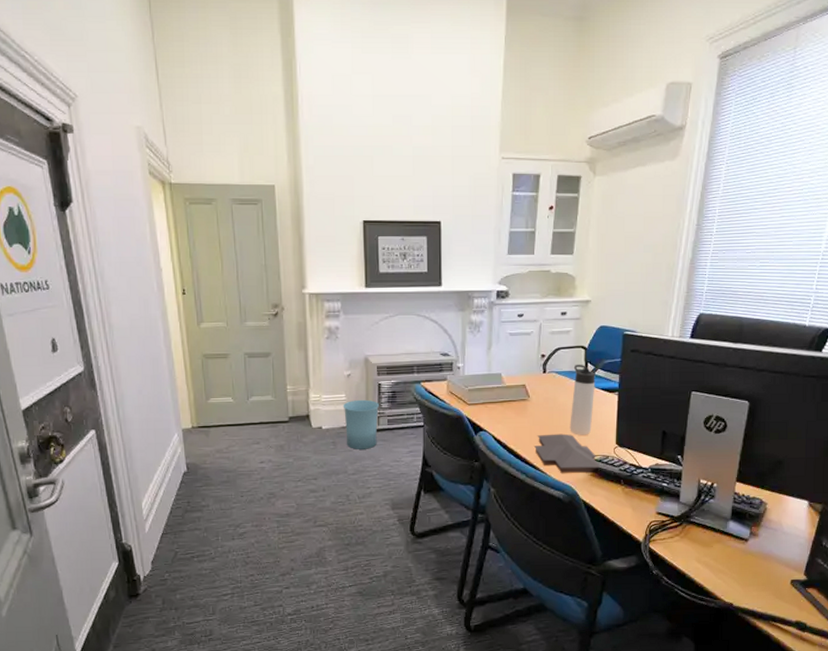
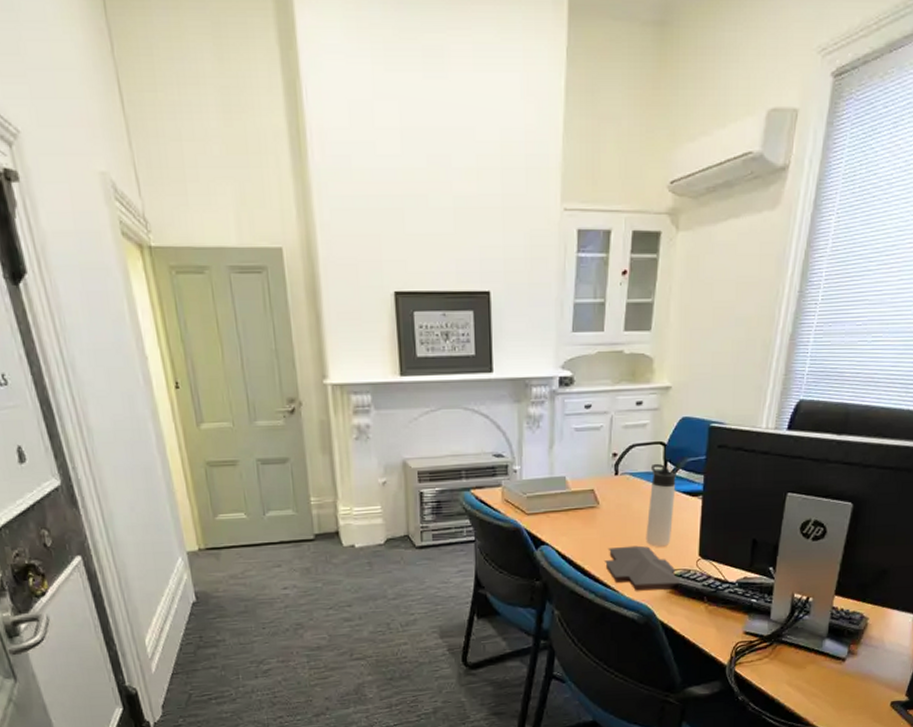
waste bin: present [343,399,380,449] -> none [378,511,423,570]

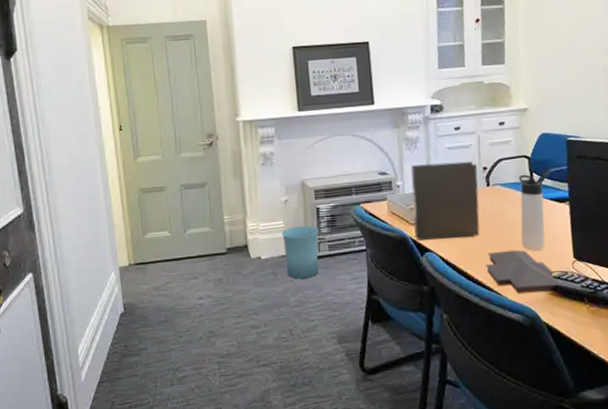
waste bin: none [378,511,423,570] -> present [281,225,320,279]
binder: none [530,445,606,532] -> present [411,161,480,240]

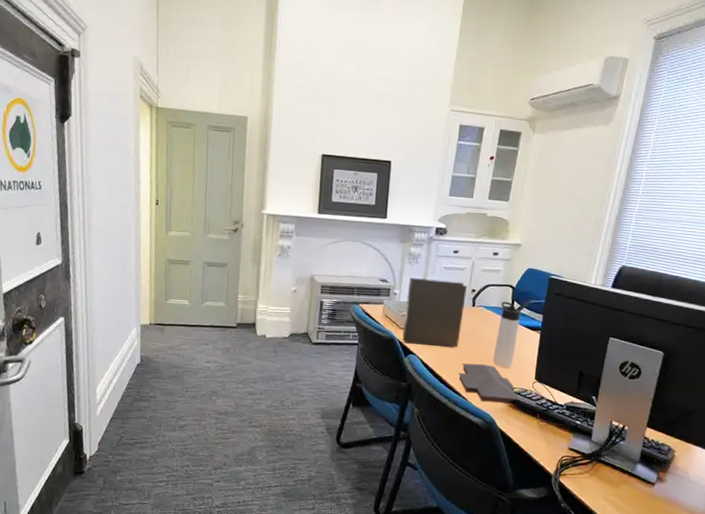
waste bin: present [281,225,320,279] -> none [286,313,320,360]

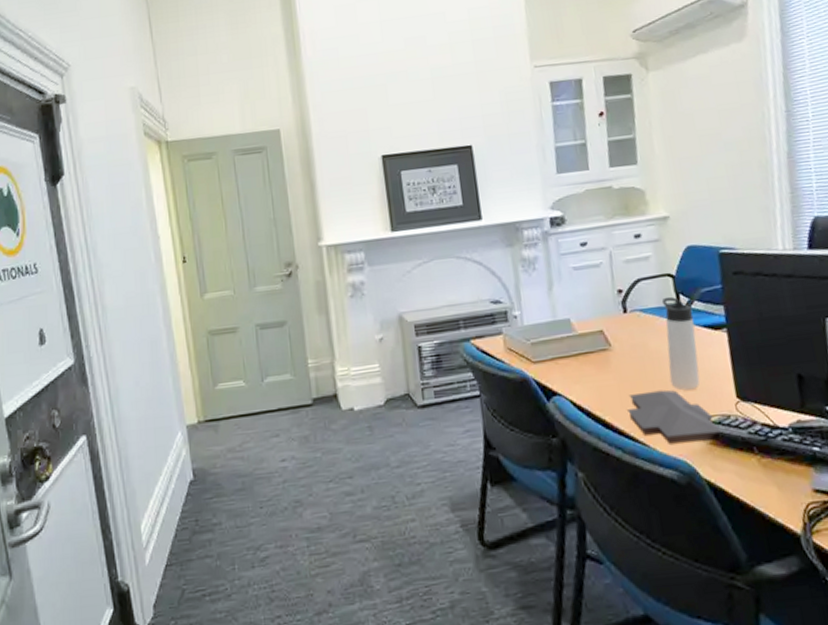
binder: present [402,278,467,348] -> none [530,282,619,382]

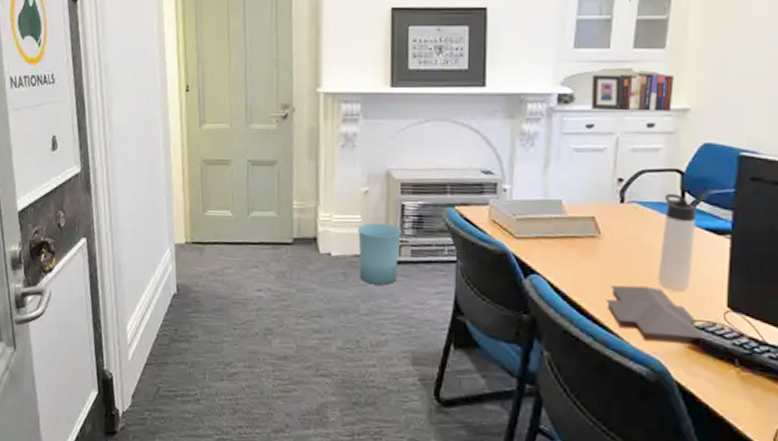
waste bin: none [377,368,424,434] -> present [357,222,402,285]
picture frame: none [577,193,609,228] -> present [591,75,621,109]
books: none [602,187,653,225] -> present [619,74,674,112]

